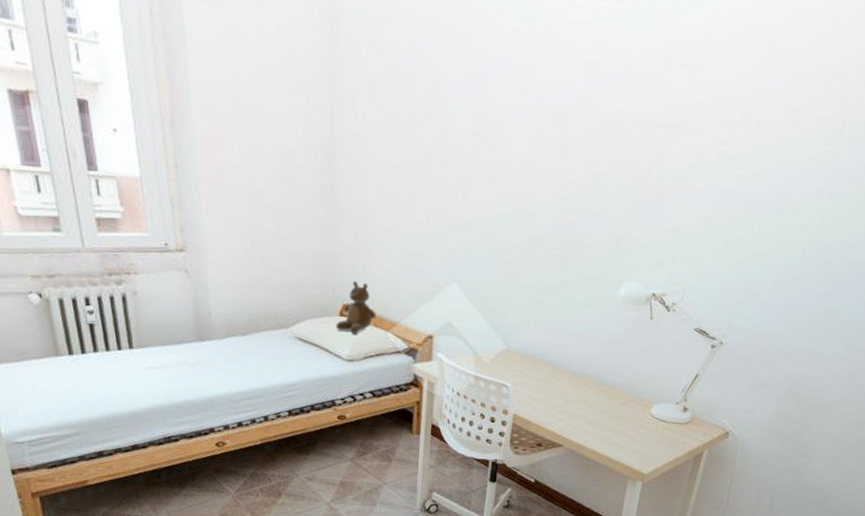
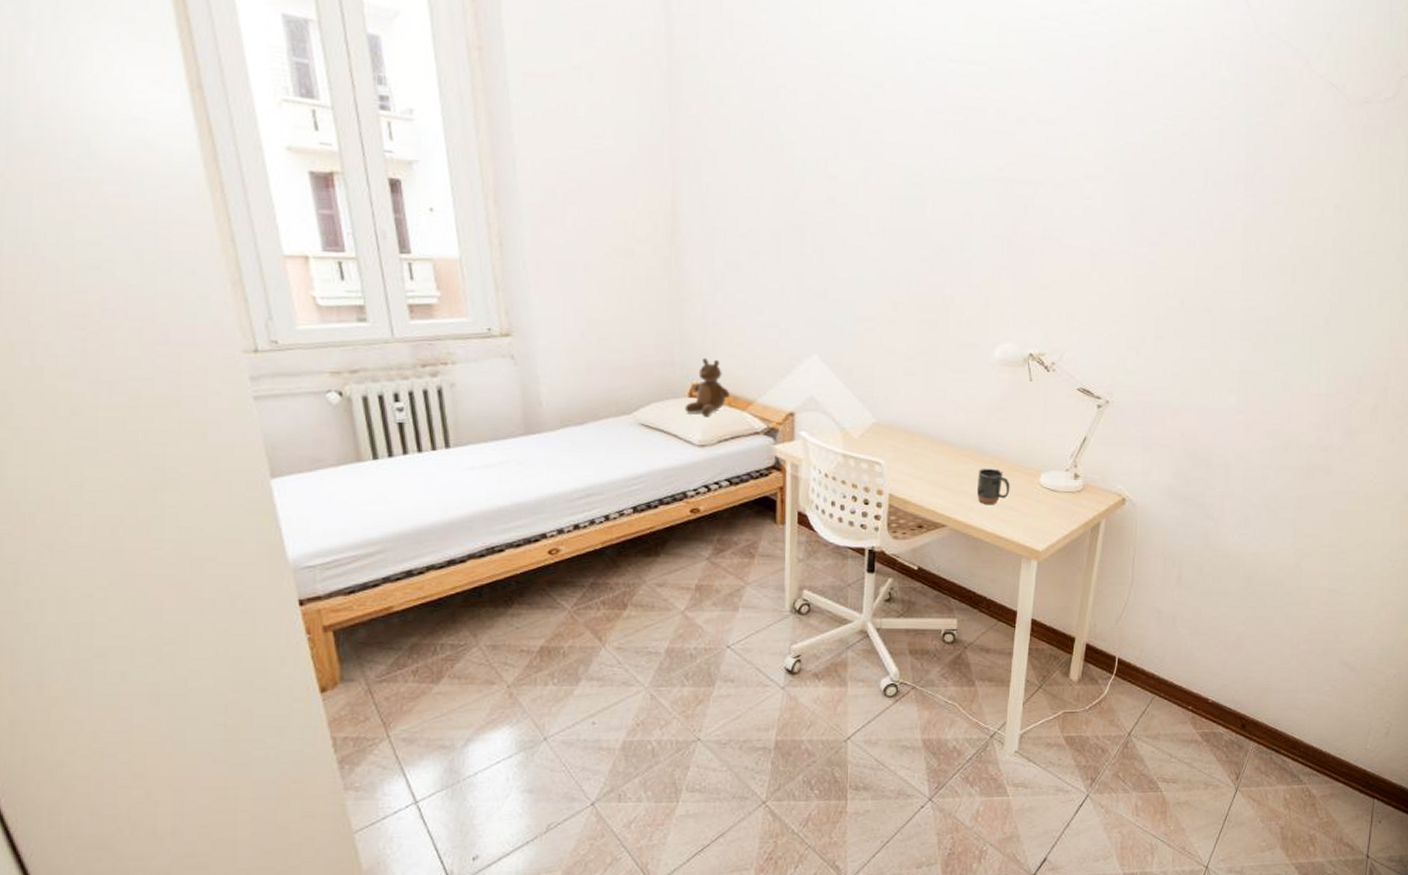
mug: none [593,396,624,430] -> present [977,468,1010,504]

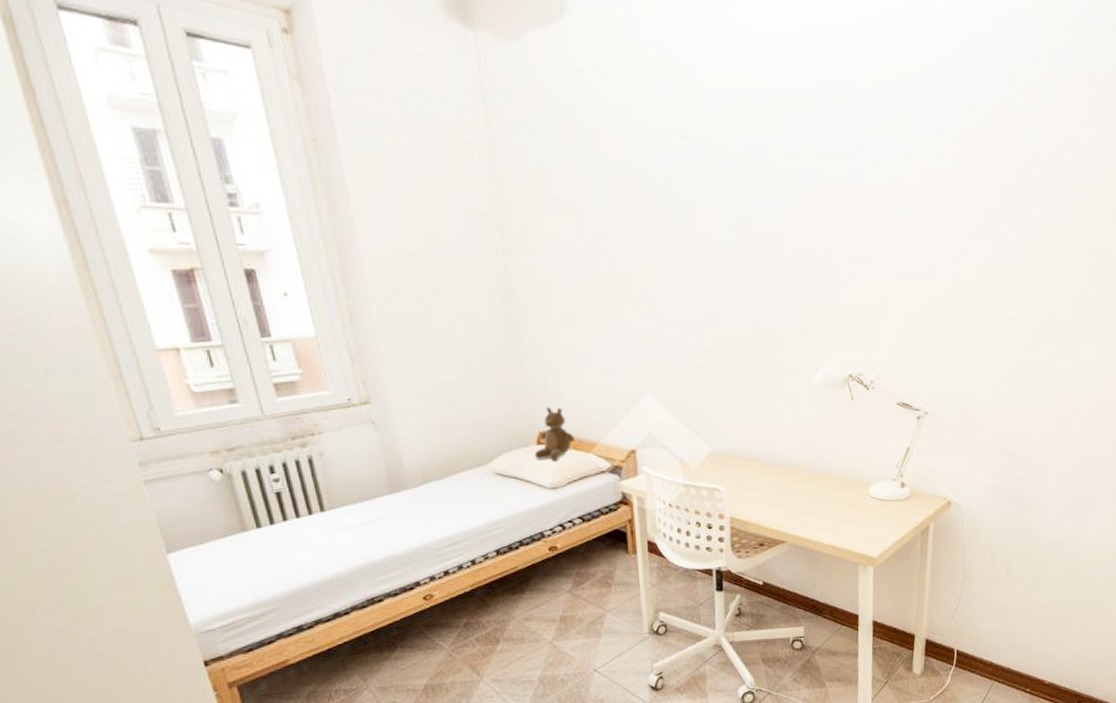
mug: present [977,468,1010,504] -> none [811,484,842,519]

